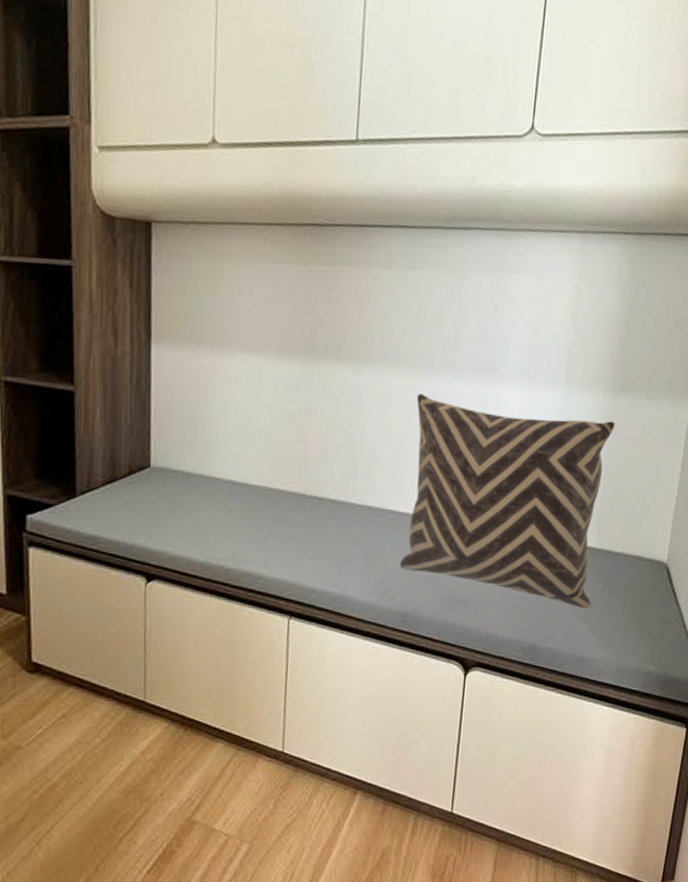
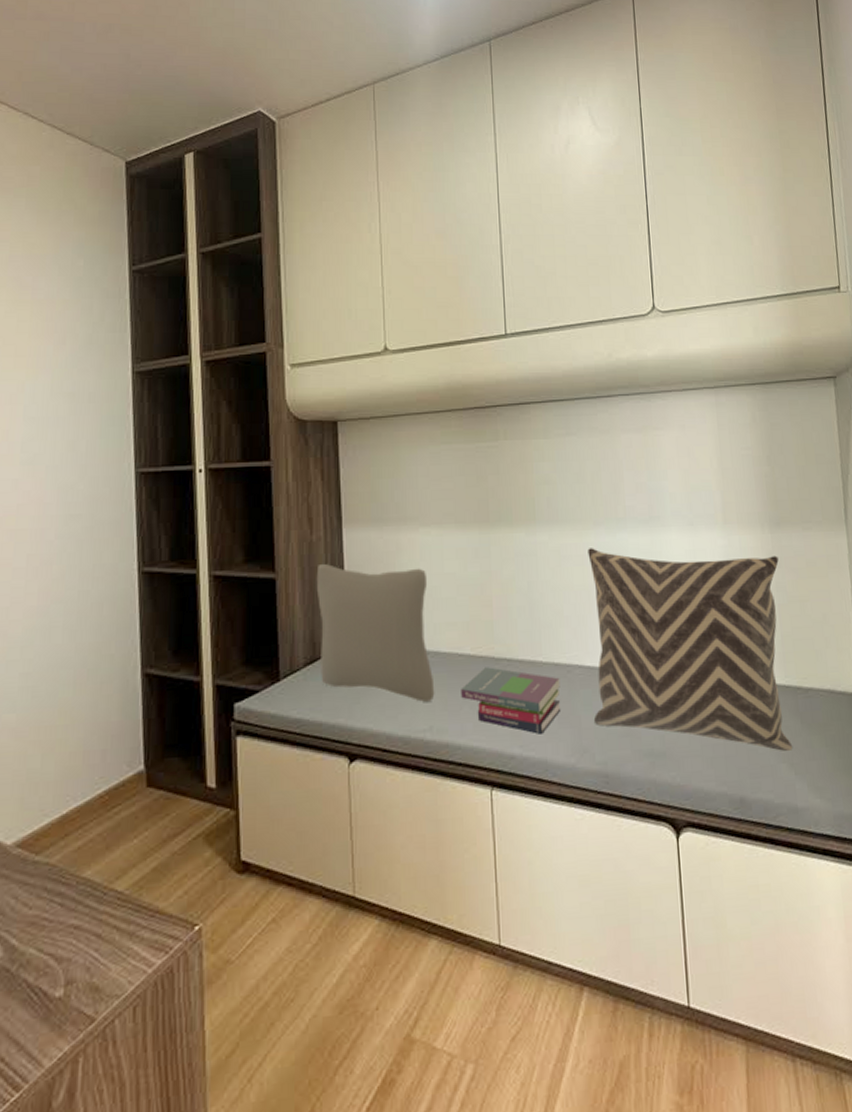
cushion: none [119,380,242,533] -> present [316,563,435,703]
books: none [267,503,371,572] -> present [461,667,560,734]

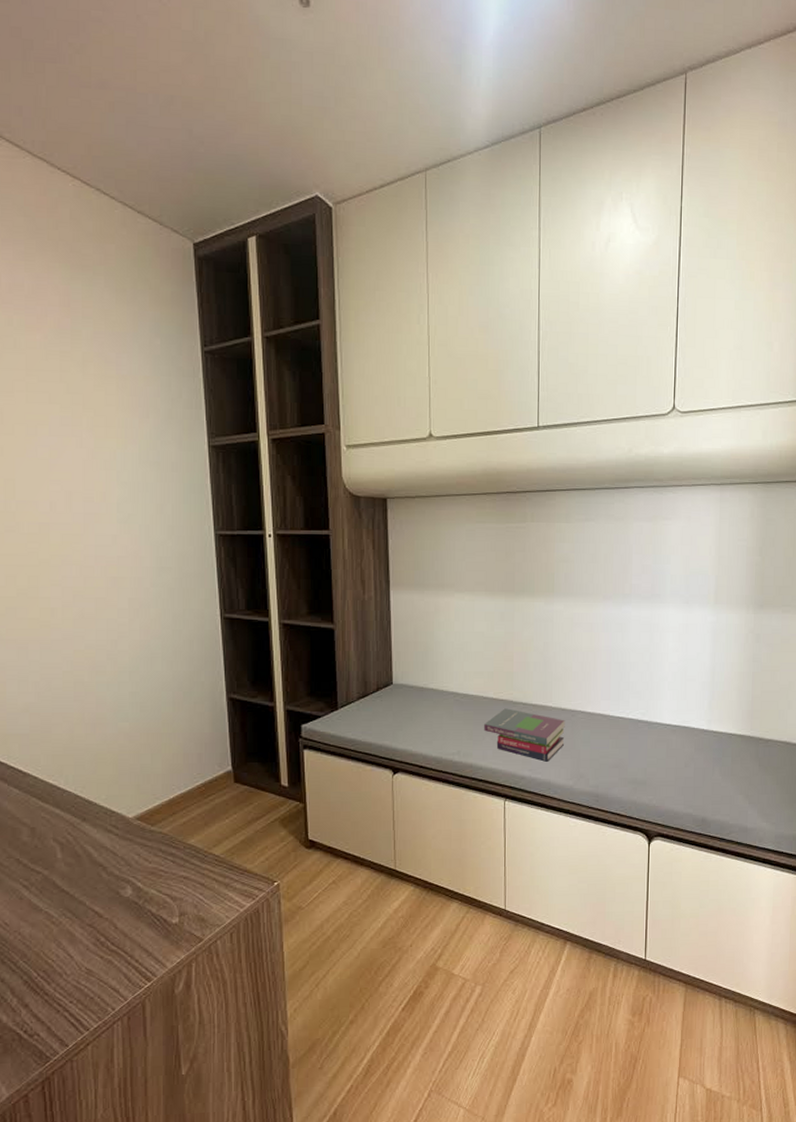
cushion: present [316,563,435,703] -> none [368,618,463,733]
pillow: present [588,548,793,752] -> none [590,618,758,787]

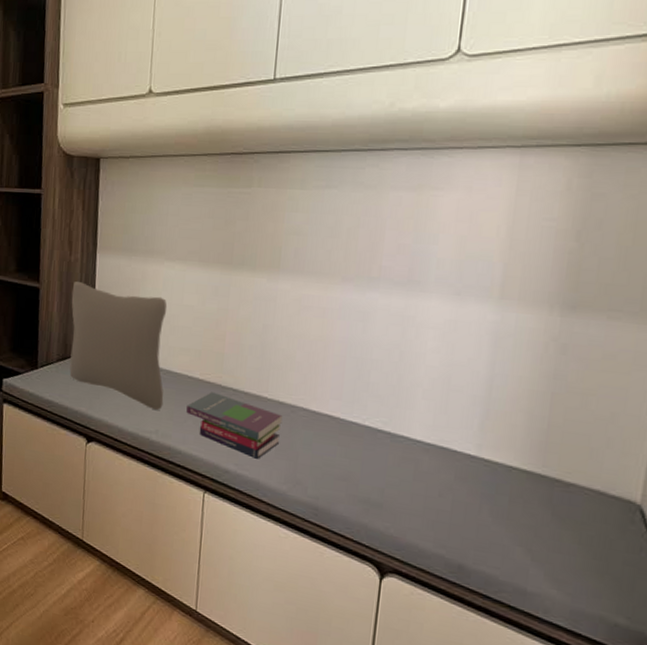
cushion: none [368,618,463,733] -> present [69,281,168,411]

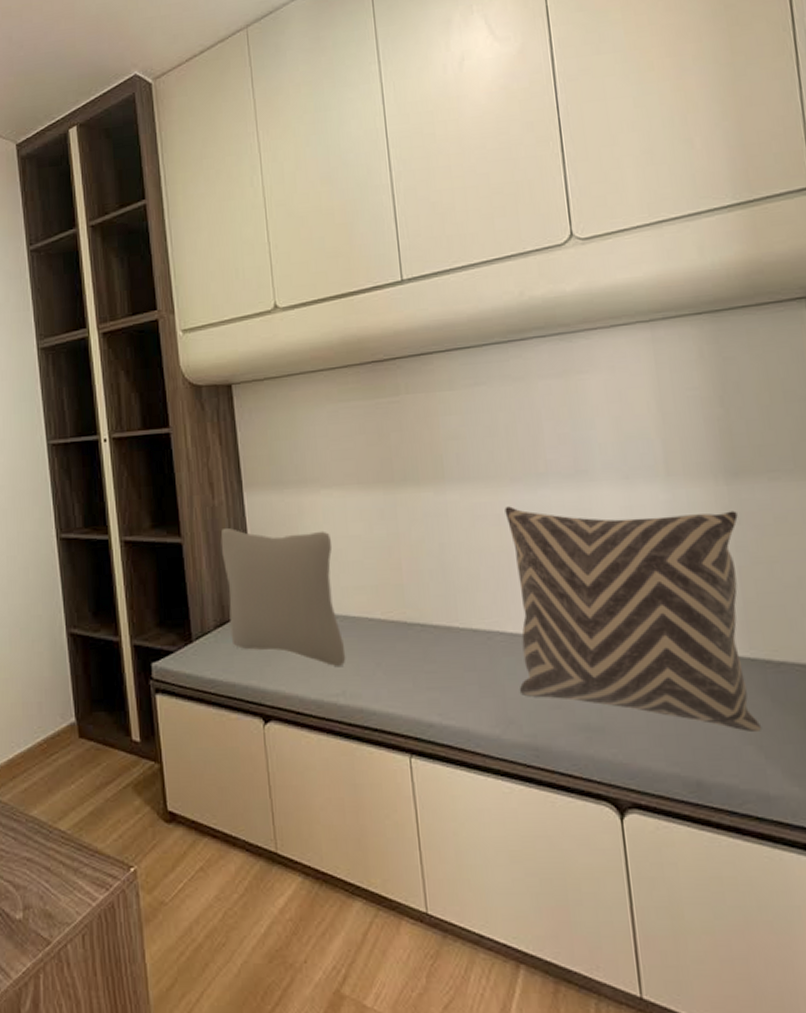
books: present [186,392,283,459] -> none [373,632,481,703]
pillow: none [311,302,565,538] -> present [505,506,763,733]

